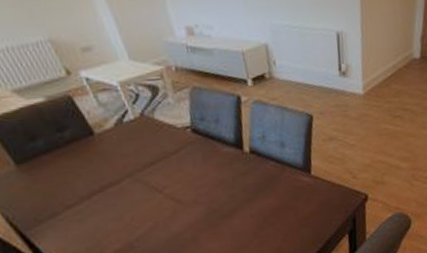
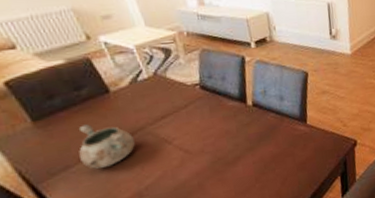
decorative bowl: none [63,169,124,217] -> present [78,124,135,169]

